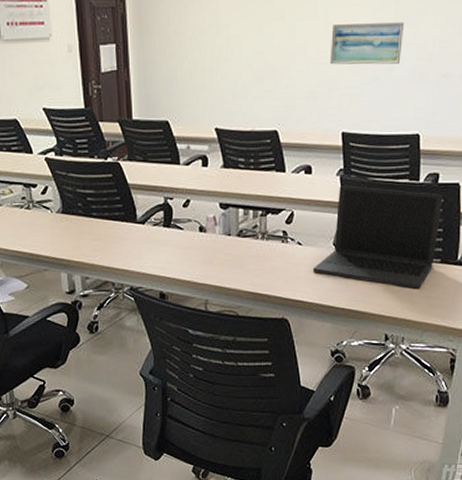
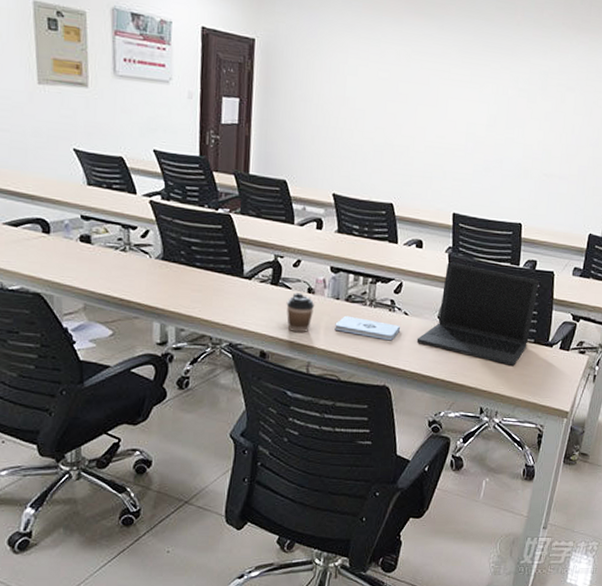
coffee cup: none [180,232,208,272] -> present [286,293,315,333]
notepad: none [229,251,294,273] -> present [334,315,400,341]
wall art: present [329,22,405,65] -> none [446,115,514,158]

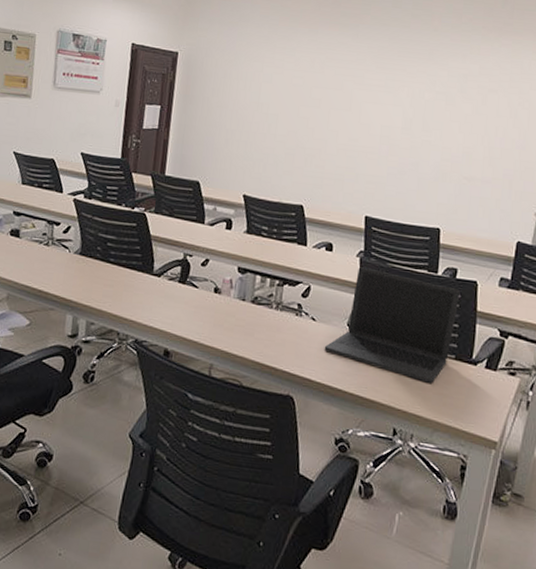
coffee cup: present [286,293,315,333] -> none [192,292,221,334]
notepad: present [334,315,400,341] -> none [239,317,307,347]

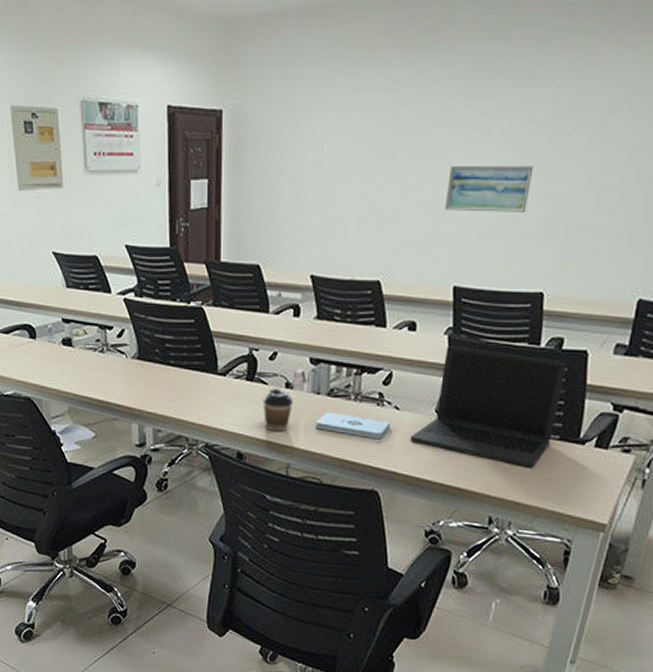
coffee cup: none [192,292,221,334] -> present [263,388,294,432]
notepad: none [239,317,307,347] -> present [315,412,390,440]
wall art: none [359,118,431,161] -> present [444,166,534,212]

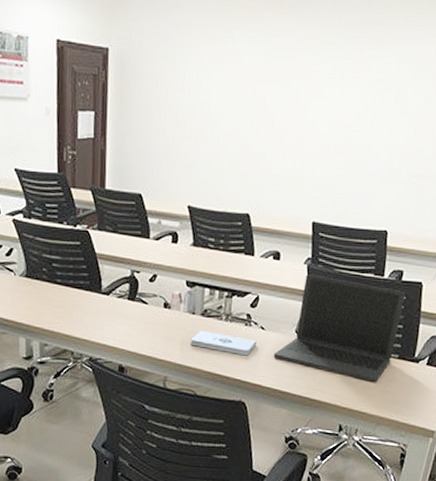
coffee cup: present [263,388,294,432] -> none [143,308,171,348]
wall art: present [444,166,534,212] -> none [306,115,381,160]

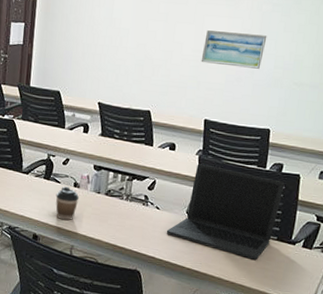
coffee cup: none [143,308,171,348] -> present [55,186,80,221]
notepad: present [190,330,256,356] -> none [95,207,152,231]
wall art: none [306,115,381,160] -> present [201,30,267,69]

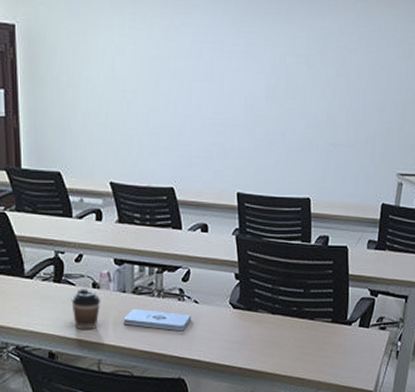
notepad: none [95,207,152,231] -> present [123,308,191,332]
laptop: present [166,163,285,260] -> none [209,245,333,347]
wall art: present [201,30,267,69] -> none [225,89,295,130]

